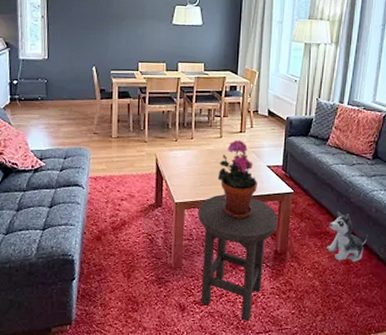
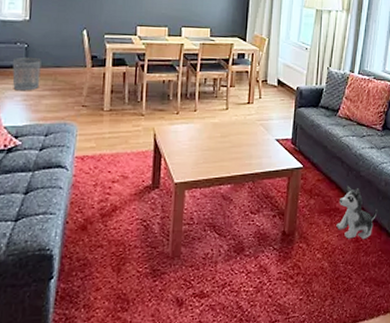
waste bin: none [35,90,59,120] -> present [12,56,42,91]
stool: present [197,194,278,321] -> none [199,172,287,312]
potted plant: present [217,140,257,218] -> none [222,112,265,198]

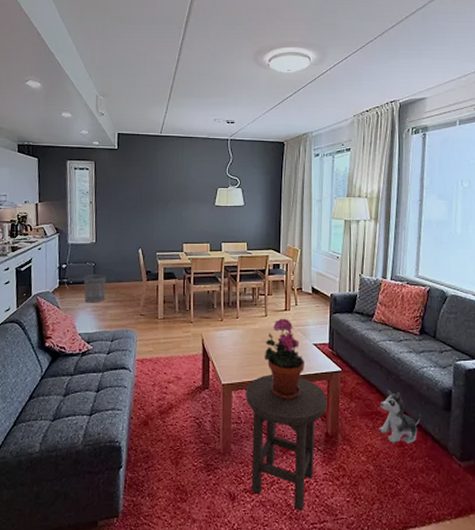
stool: none [199,172,287,312] -> present [245,375,327,511]
potted plant: none [222,112,265,198] -> present [264,318,304,399]

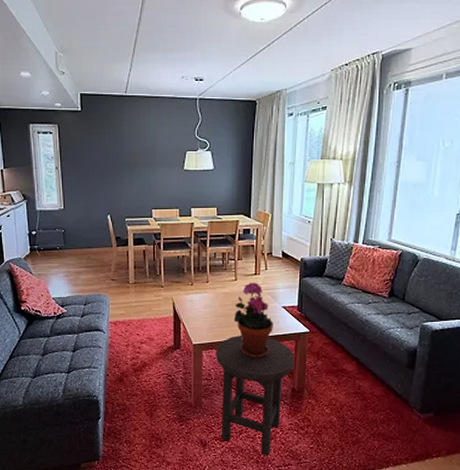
waste bin: present [83,273,106,303] -> none [53,240,77,269]
plush toy: present [379,390,421,444] -> none [344,349,385,399]

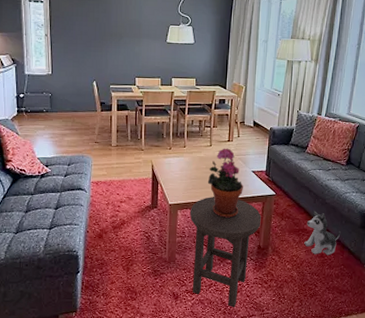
plush toy: none [344,349,385,399] -> present [304,211,341,256]

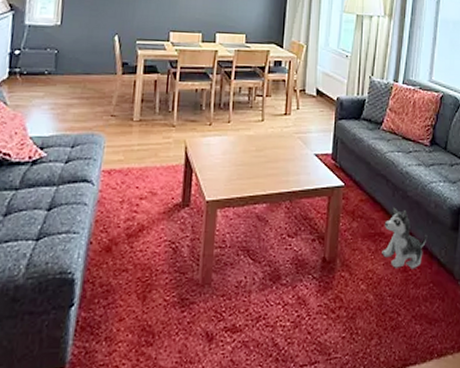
stool: present [189,197,261,307] -> none [232,190,327,351]
potted plant: present [207,148,243,218] -> none [257,123,303,219]

